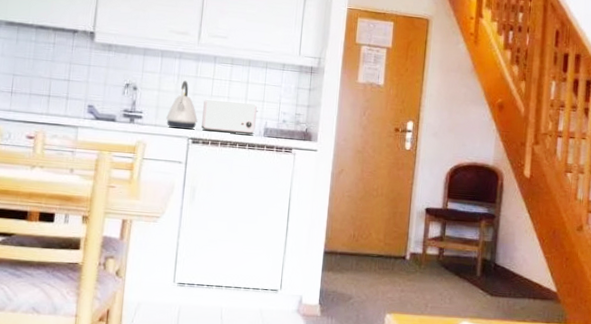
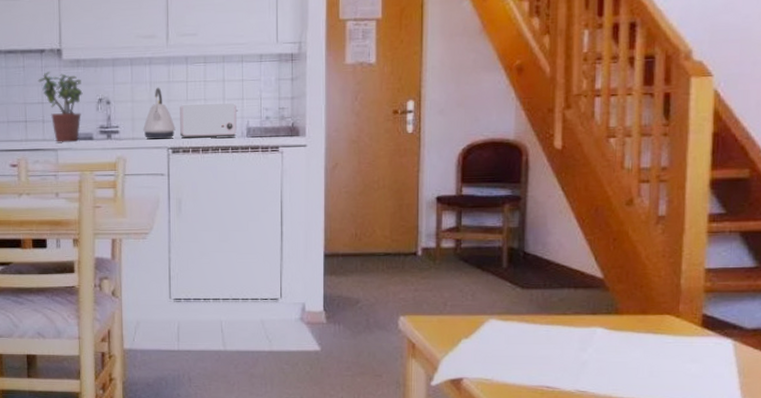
potted plant: none [67,51,111,122] -> present [38,72,83,143]

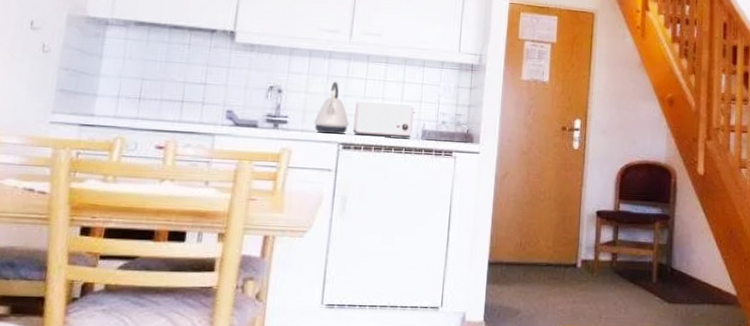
potted plant: present [38,72,83,143] -> none [203,52,253,129]

